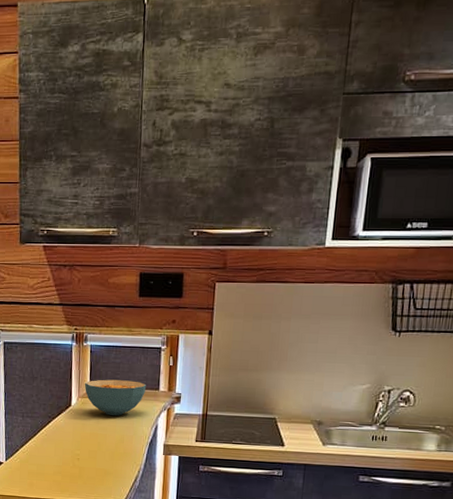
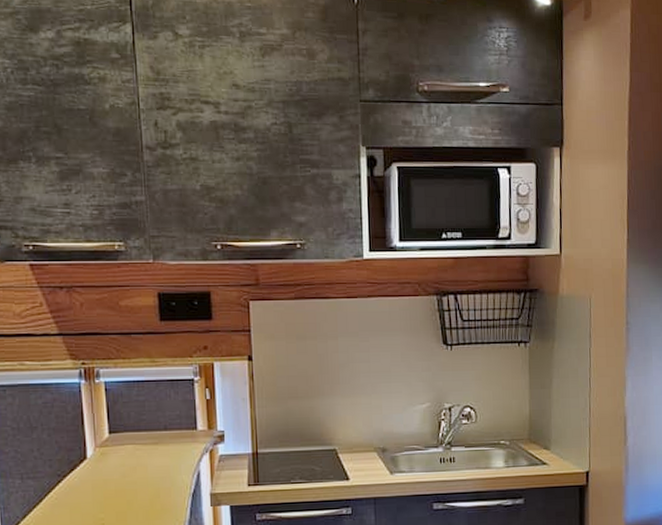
cereal bowl: present [85,379,147,416] -> none [102,421,181,465]

